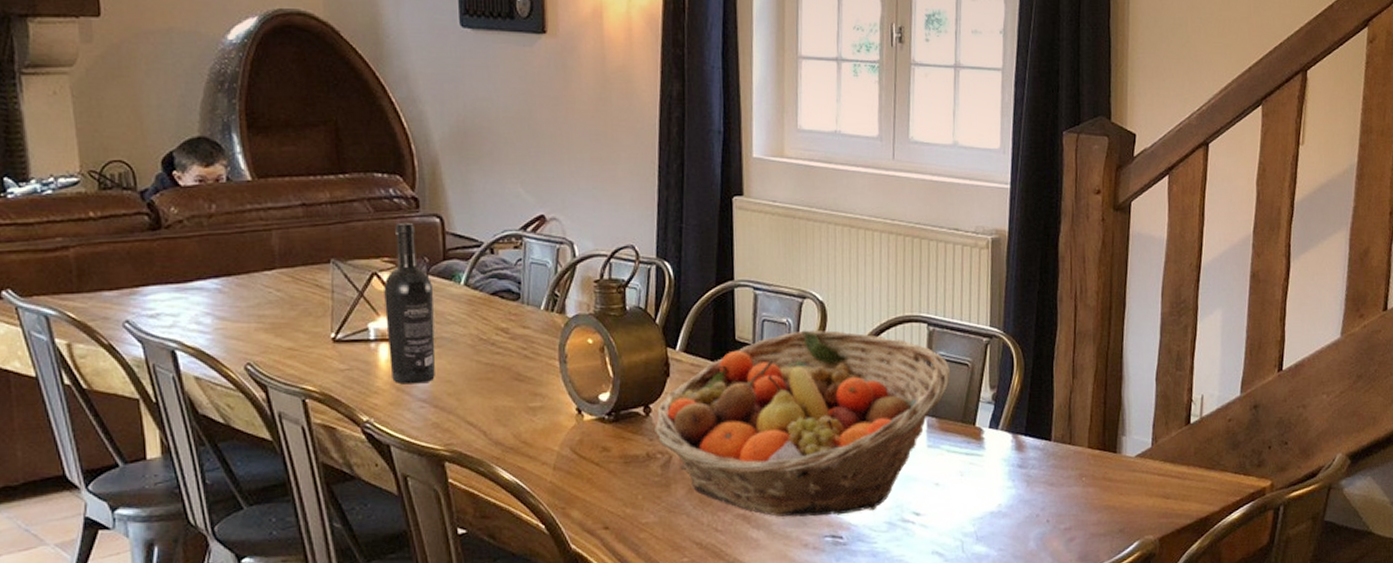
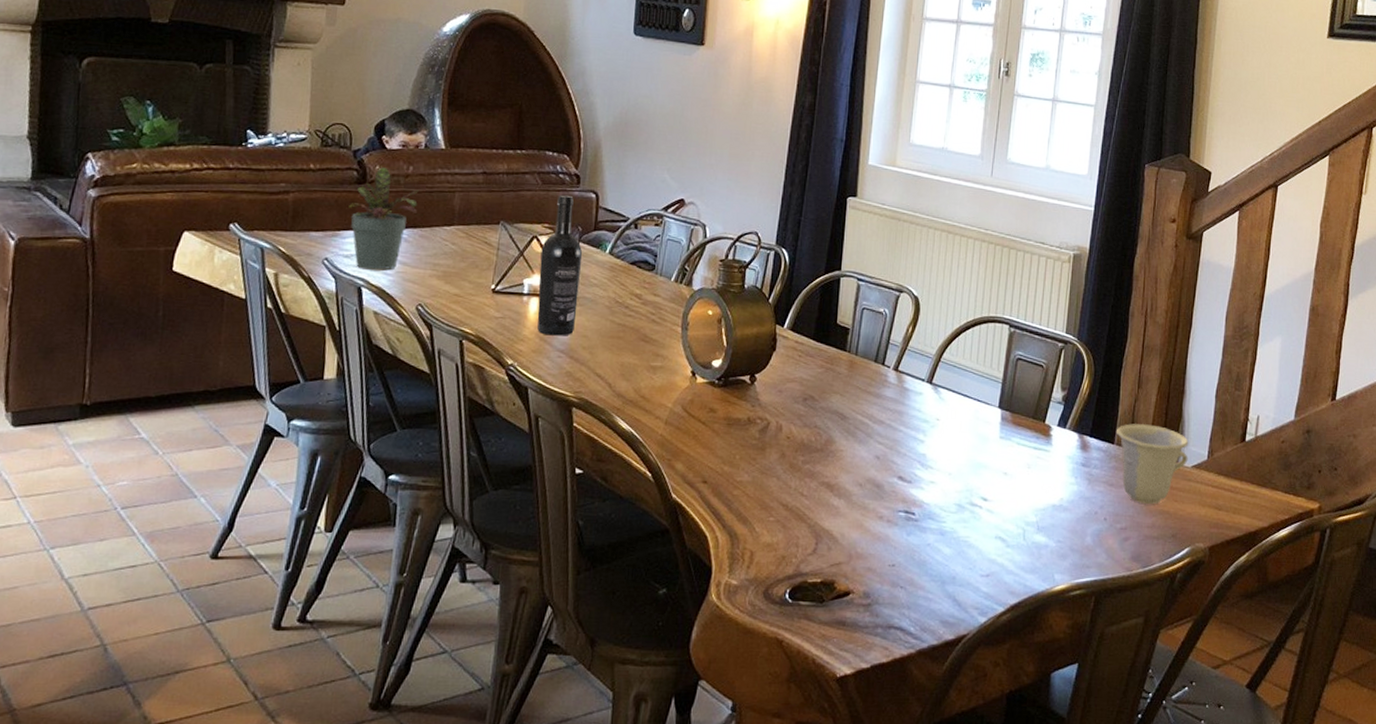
potted plant: none [144,208,229,329] -> present [349,167,419,270]
fruit basket: present [654,329,951,517] -> none [757,320,1027,493]
cup: none [1053,416,1131,501] -> present [1117,424,1189,505]

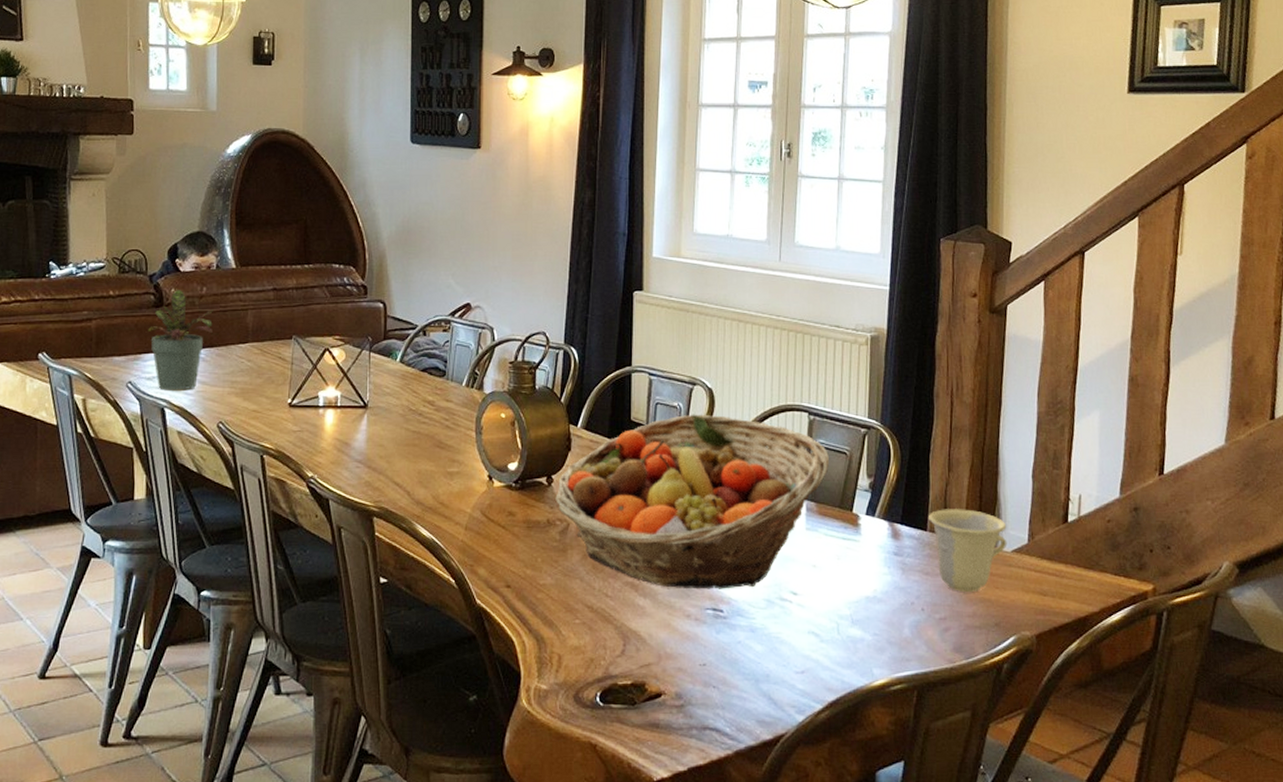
wine bottle: present [537,195,583,336] -> none [333,306,374,446]
fruit basket: none [757,320,1027,493] -> present [555,414,830,589]

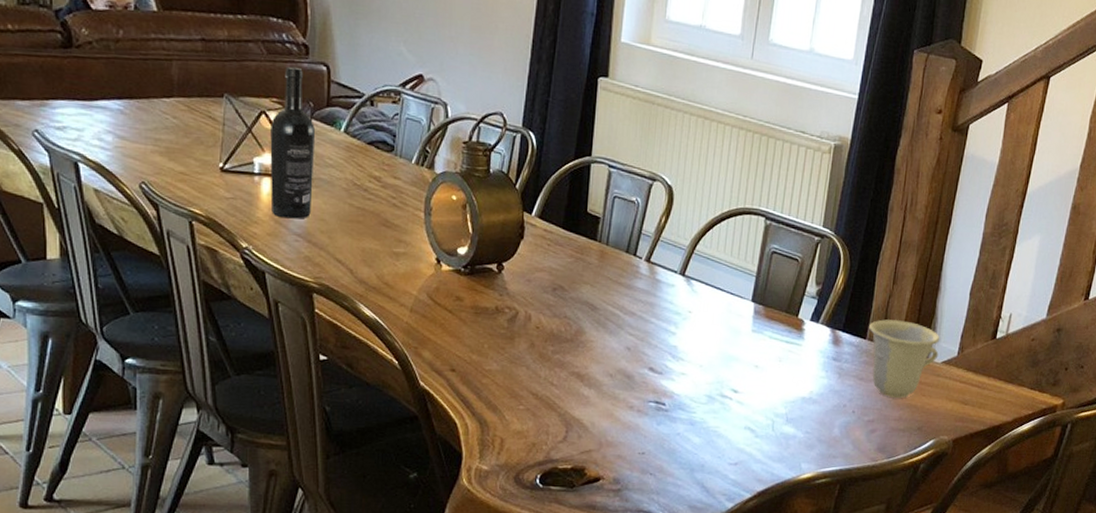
potted plant: present [148,290,213,391] -> none [55,30,132,144]
wine bottle: none [333,306,374,446] -> present [270,66,316,219]
fruit basket: present [555,414,830,589] -> none [505,210,782,384]

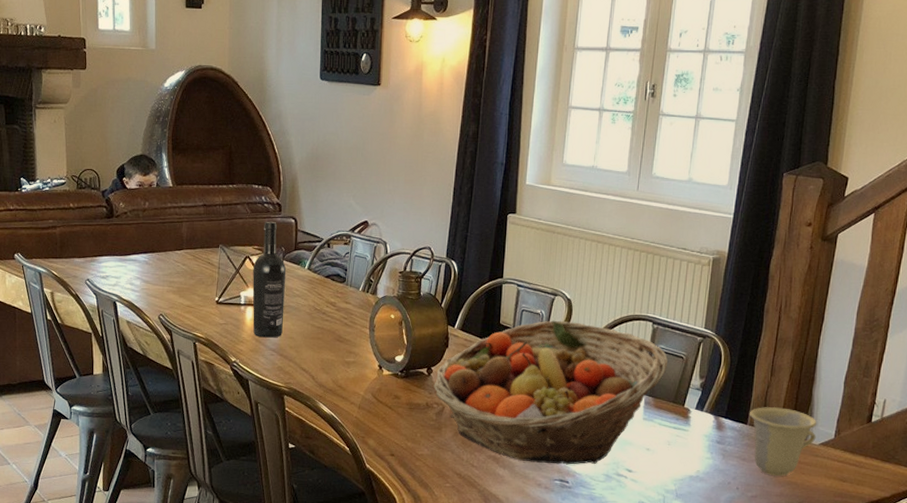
fruit basket: none [505,210,782,384] -> present [434,320,669,465]

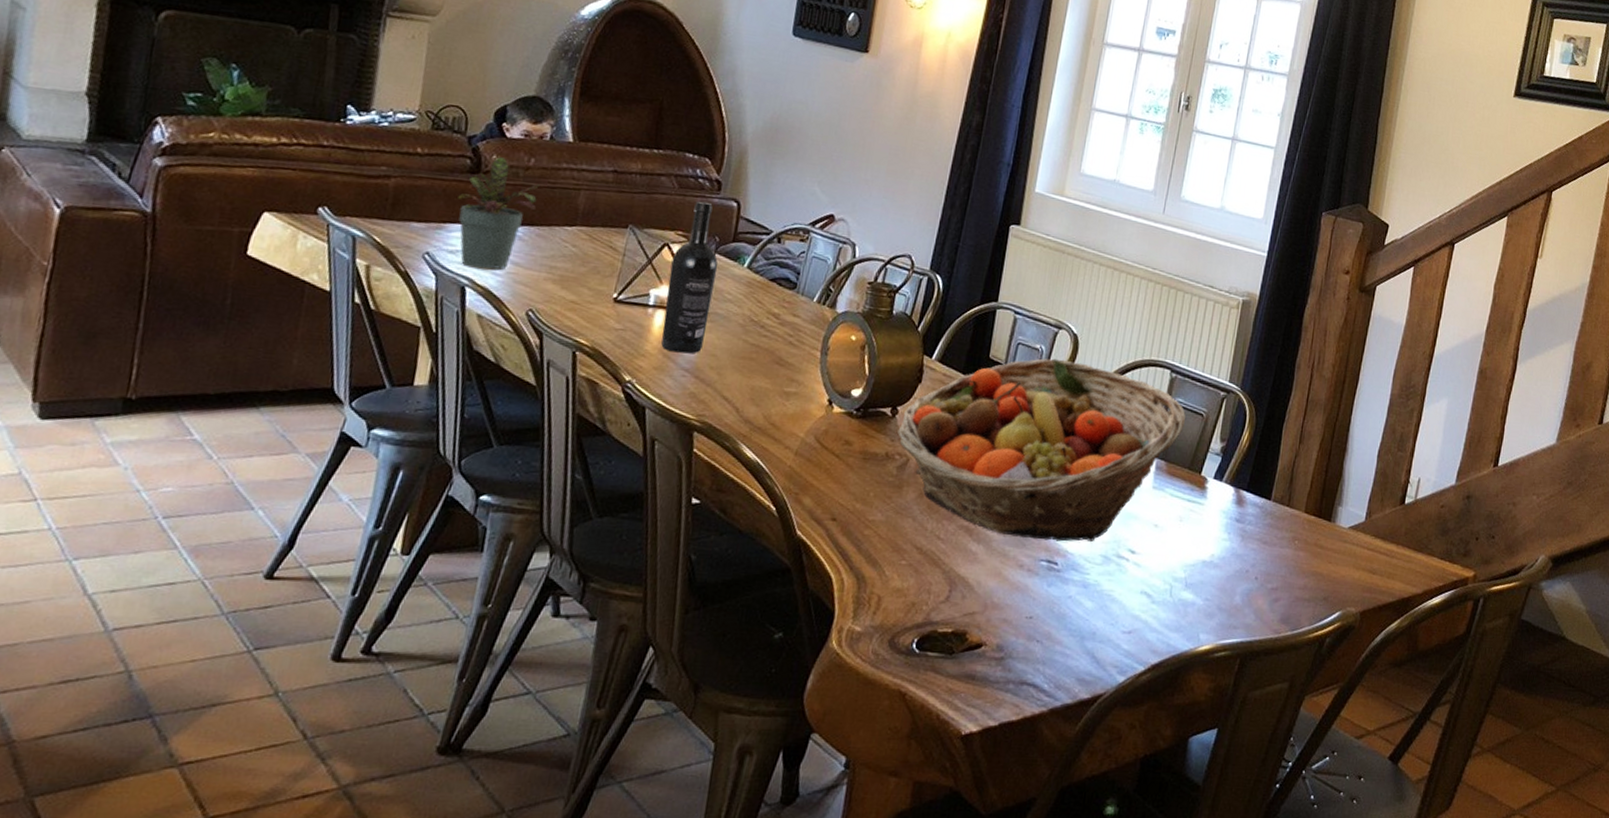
potted plant: none [102,204,154,288] -> present [458,157,540,270]
cup: present [750,407,817,477] -> none [1274,480,1347,565]

